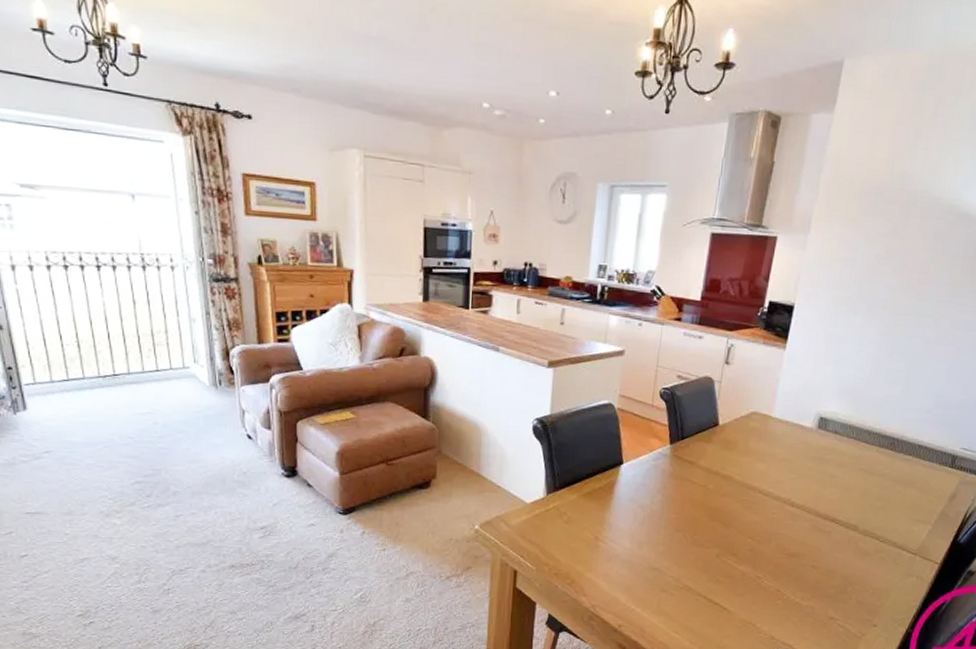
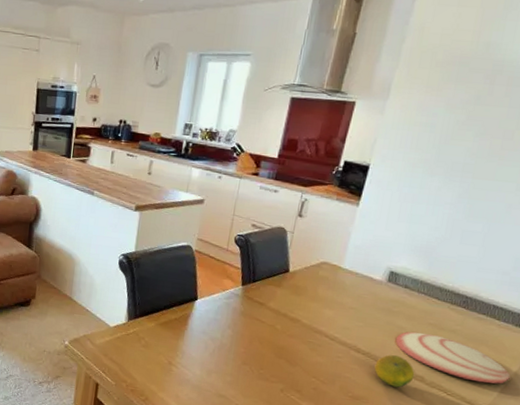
fruit: none [809,505,849,539] -> present [374,354,415,388]
plate: none [828,479,937,526] -> present [395,331,511,384]

